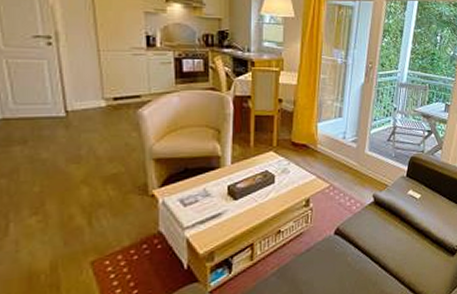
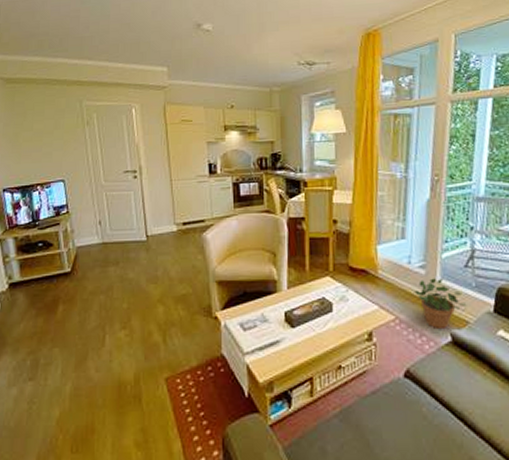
potted plant: none [347,150,387,192] -> present [414,278,467,328]

